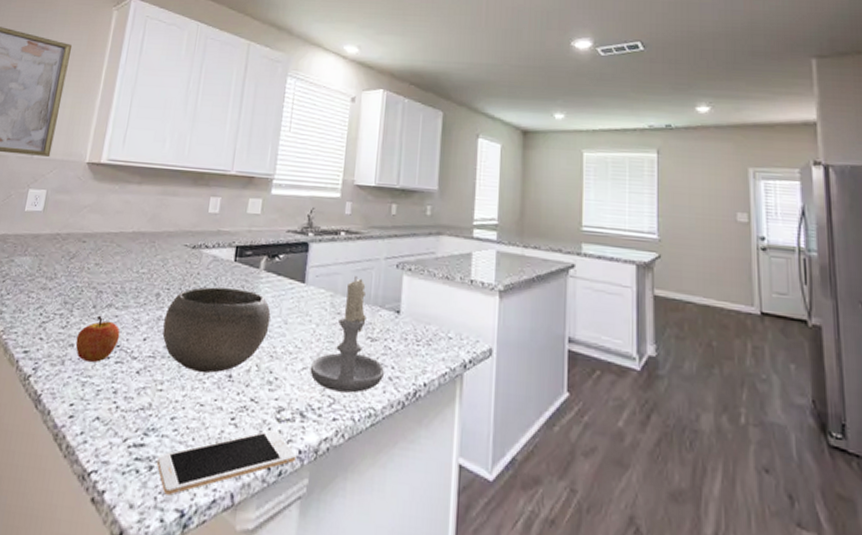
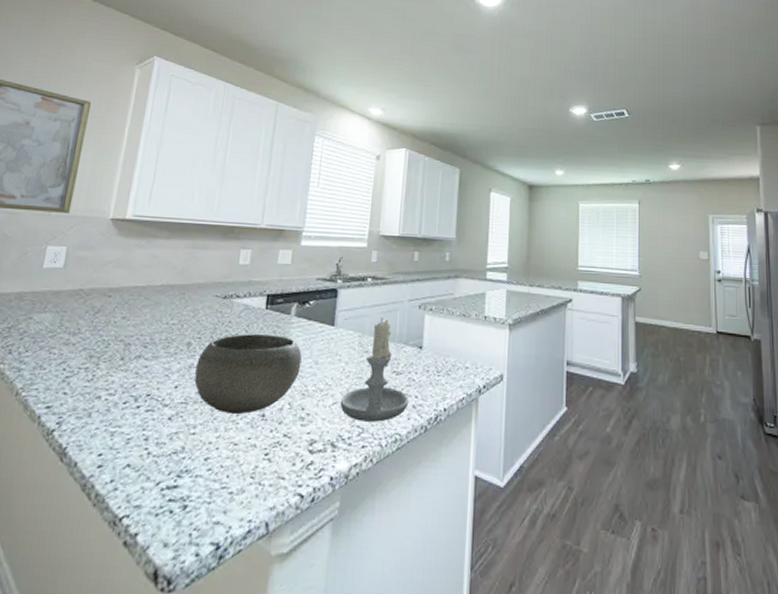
apple: present [75,315,120,363] -> none [103,367,151,413]
cell phone: present [156,429,297,496] -> none [190,460,329,531]

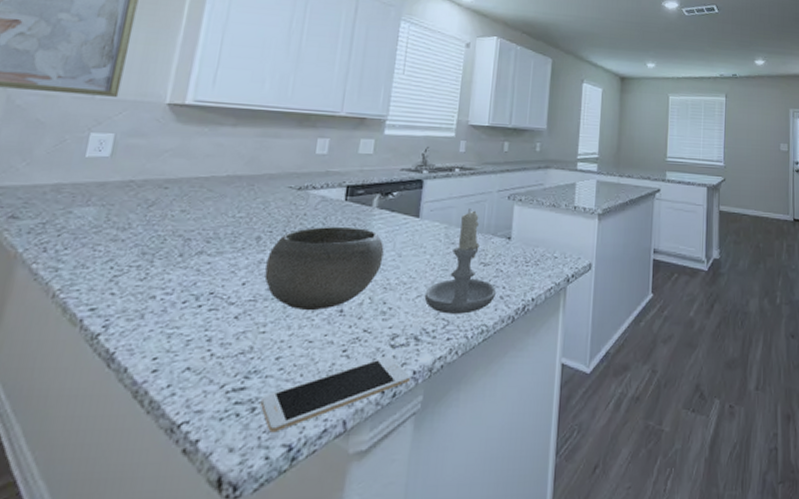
cell phone: none [190,460,329,531] -> present [260,355,411,433]

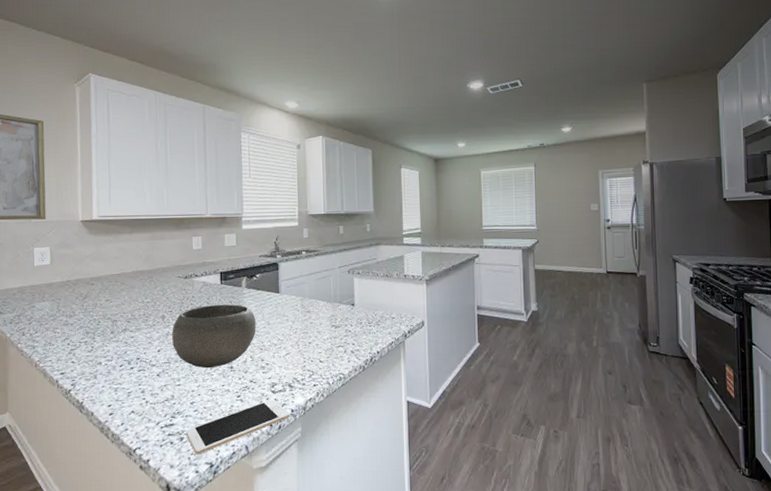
candle: present [424,209,496,314] -> none [292,283,347,366]

